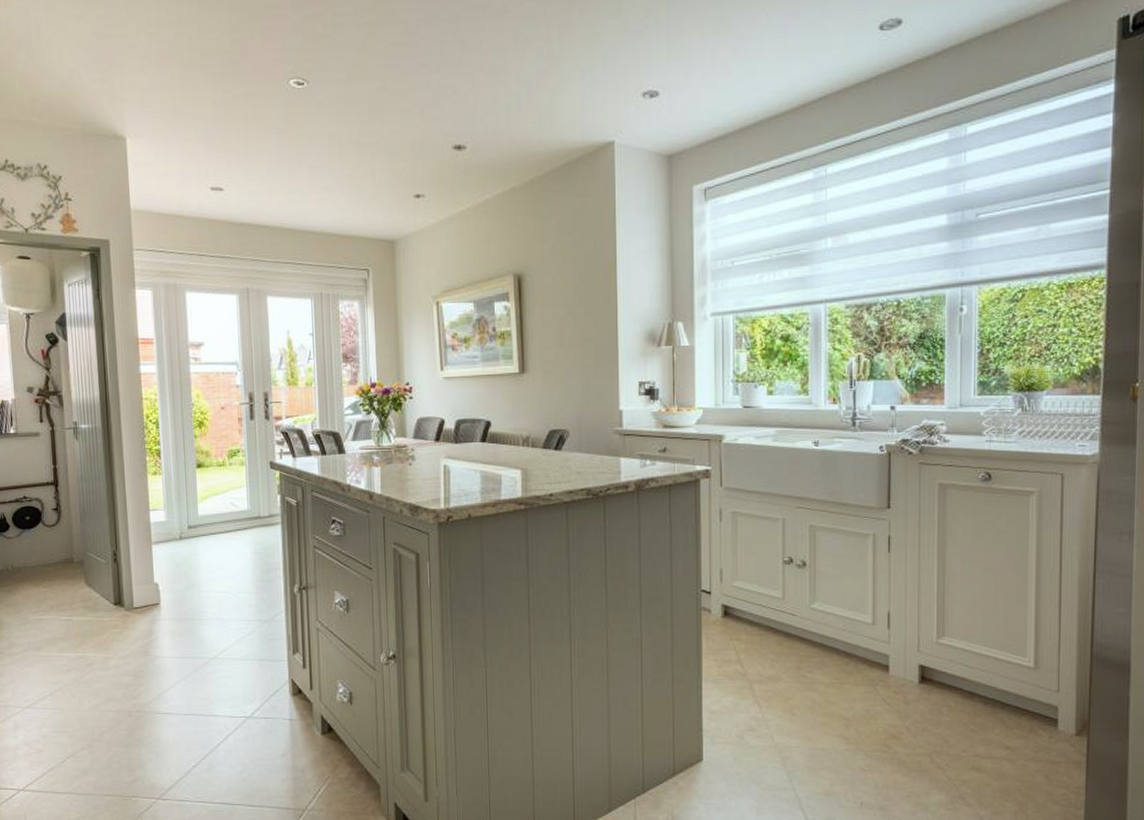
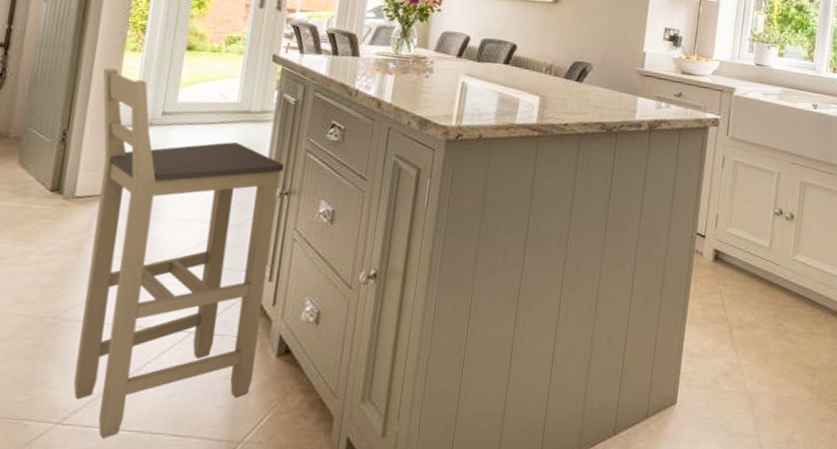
bar stool: none [133,492,305,811] -> present [73,68,284,440]

